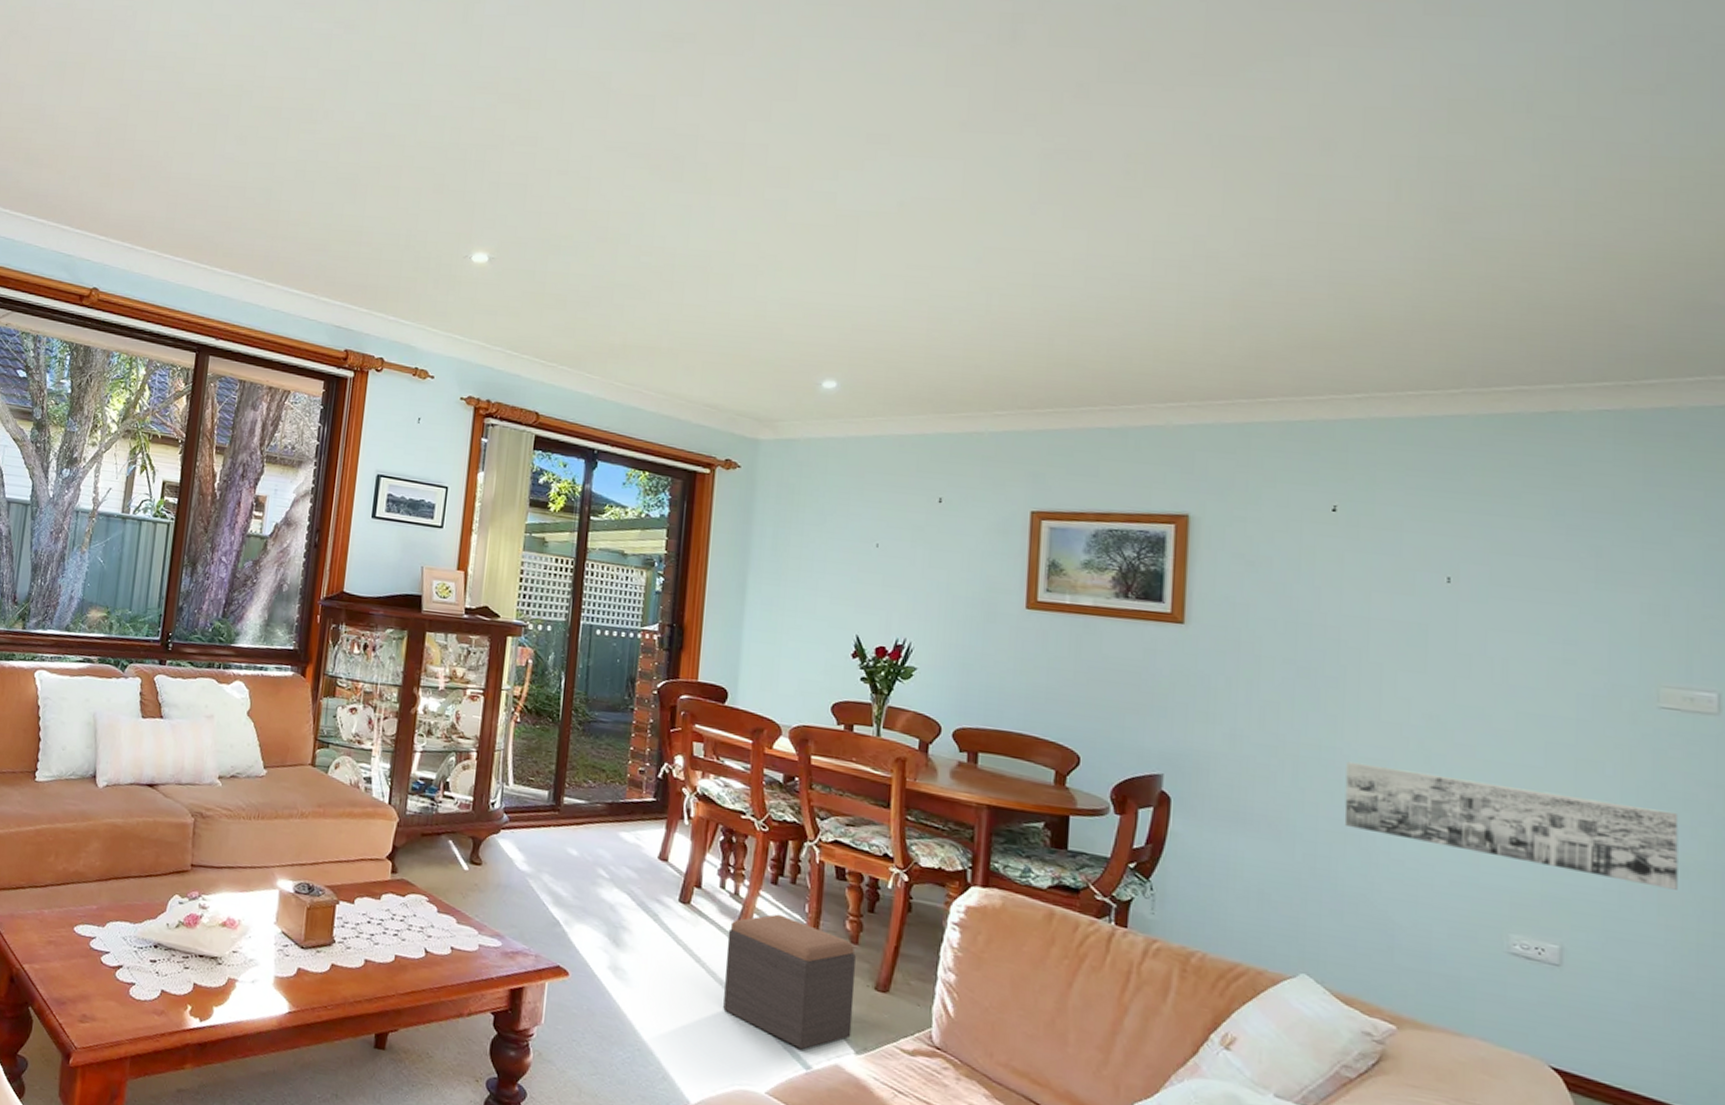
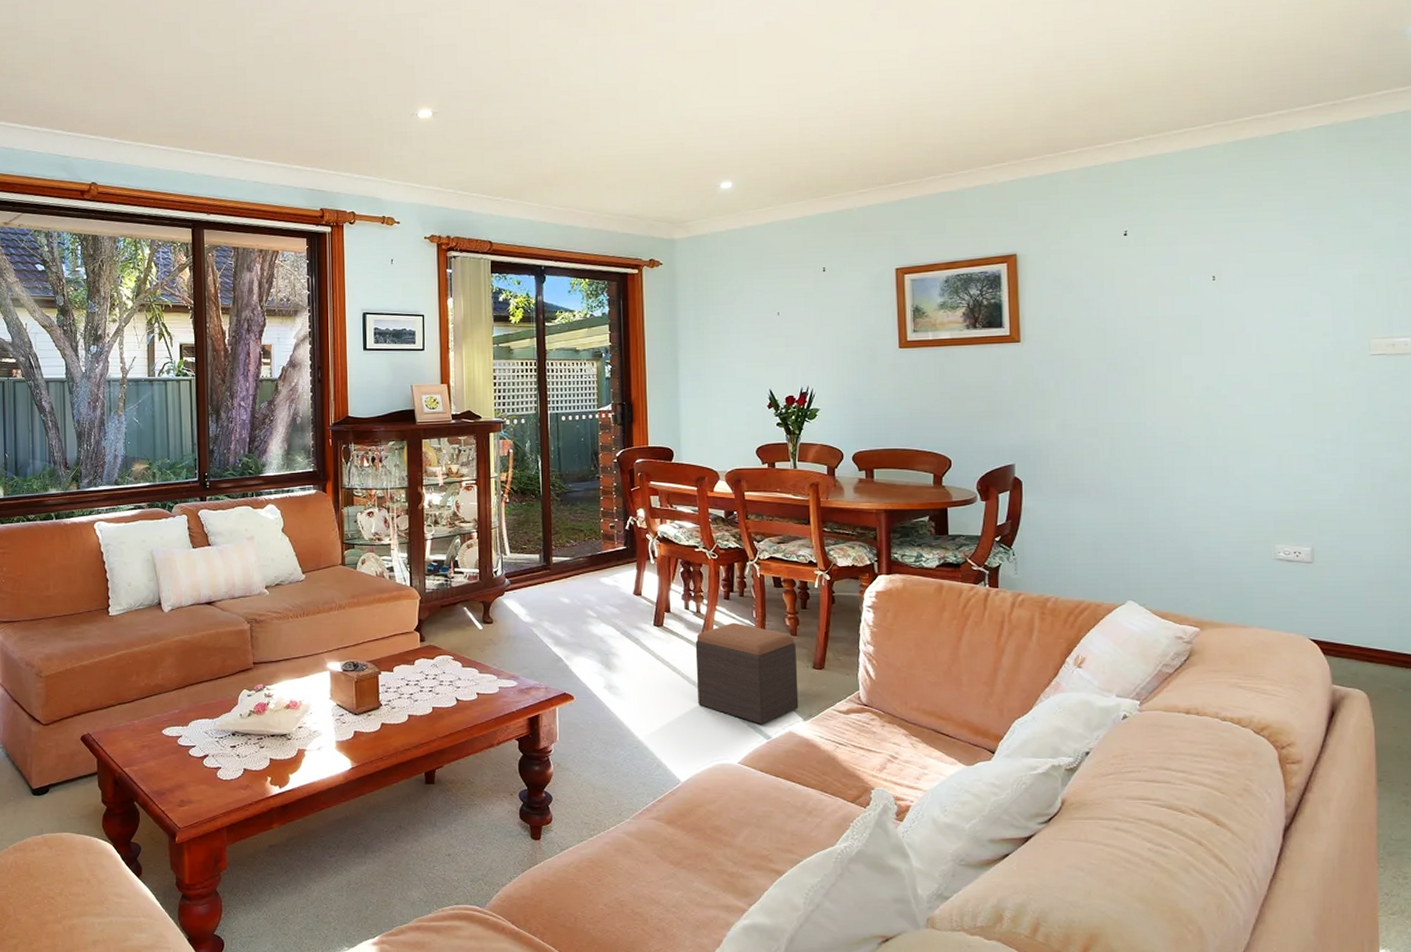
wall art: present [1344,761,1679,890] -> none [1149,431,1391,492]

